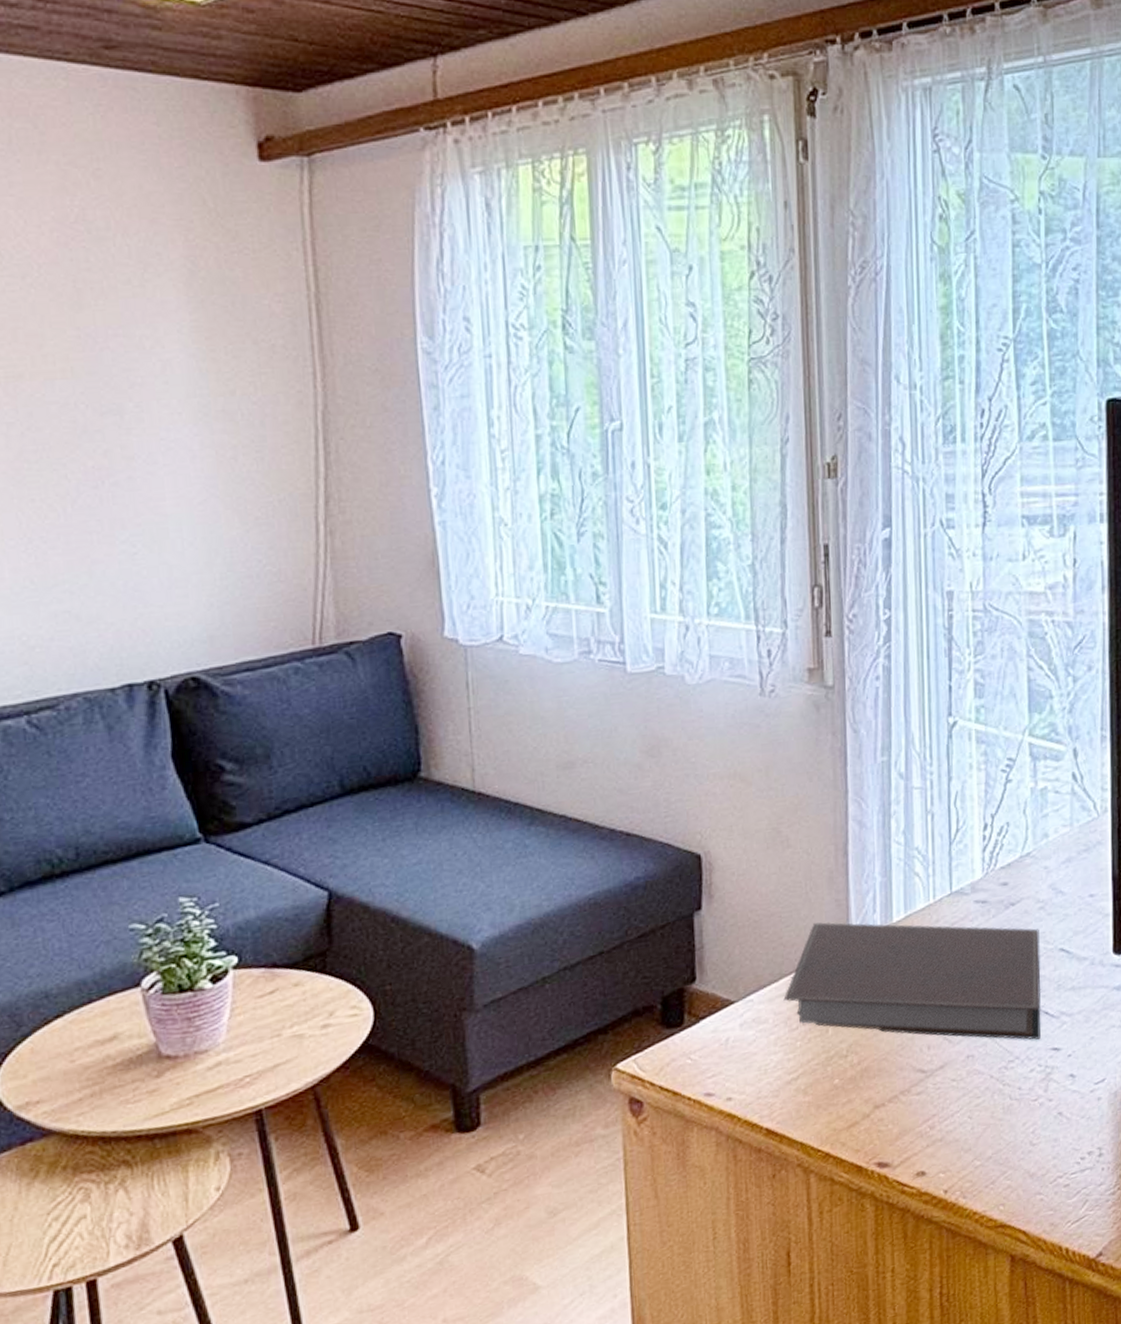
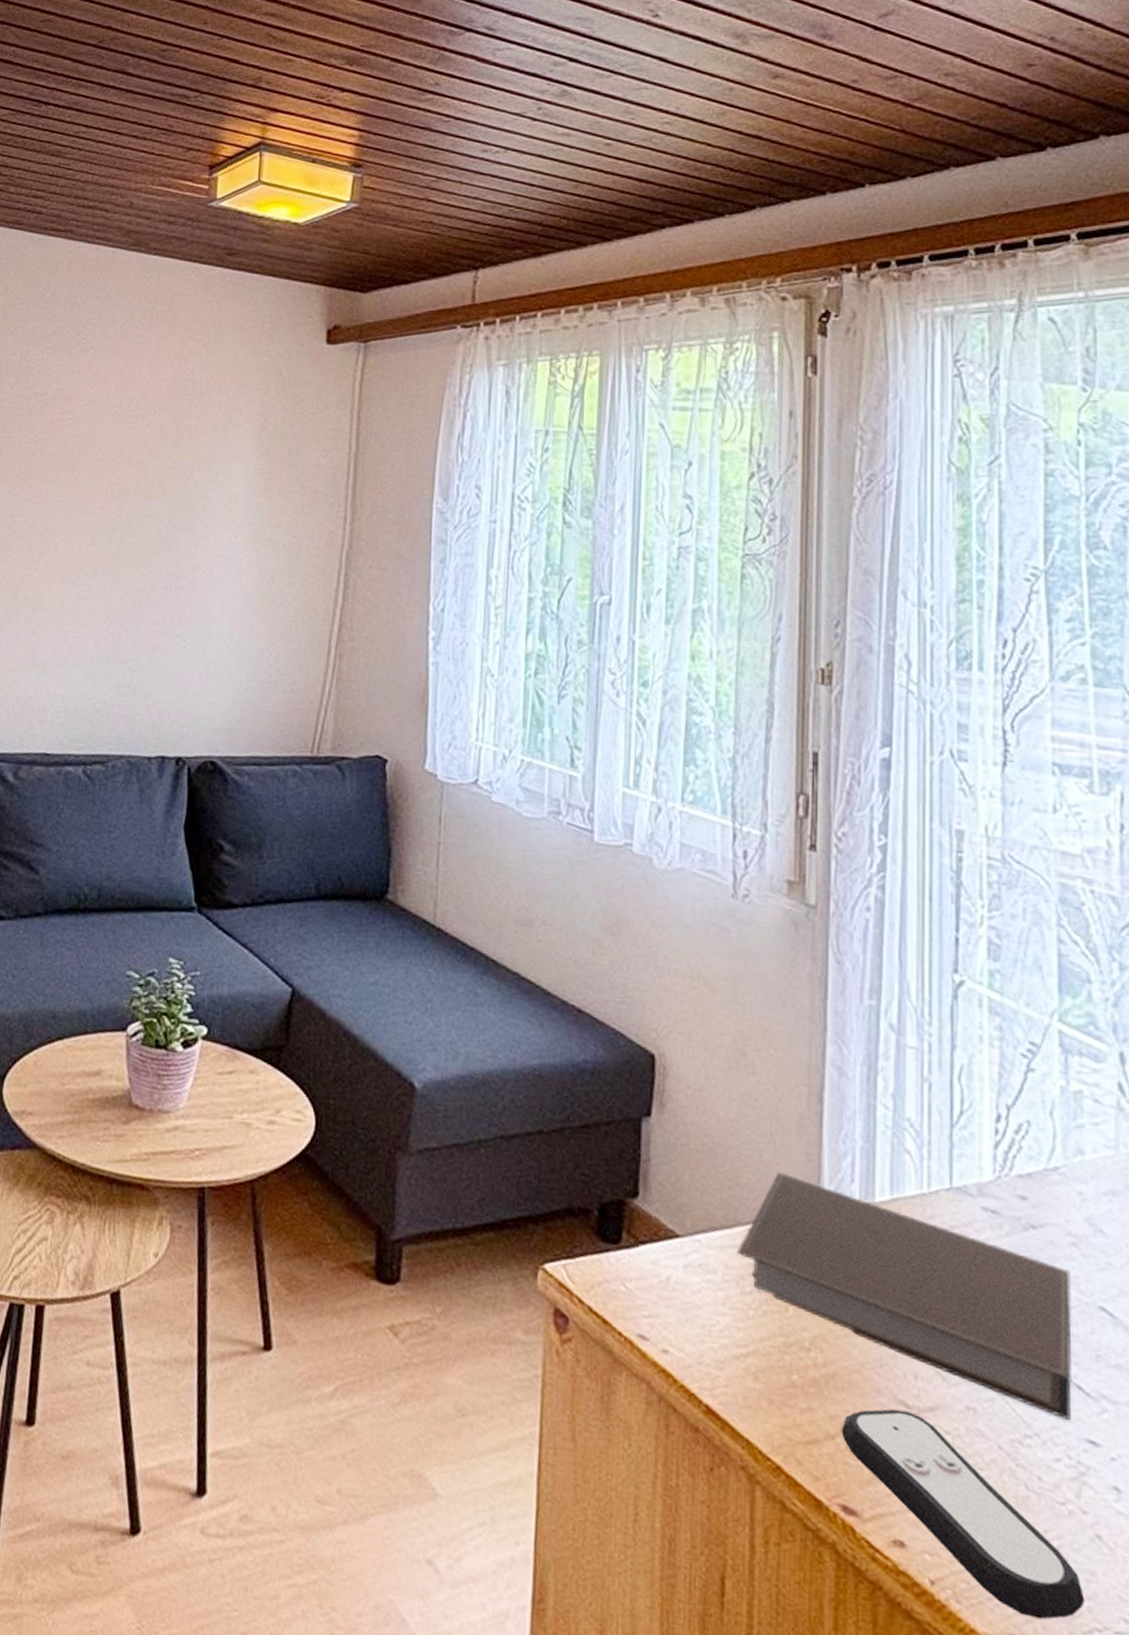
remote control: none [874,1075,1051,1188] -> present [841,1408,1085,1620]

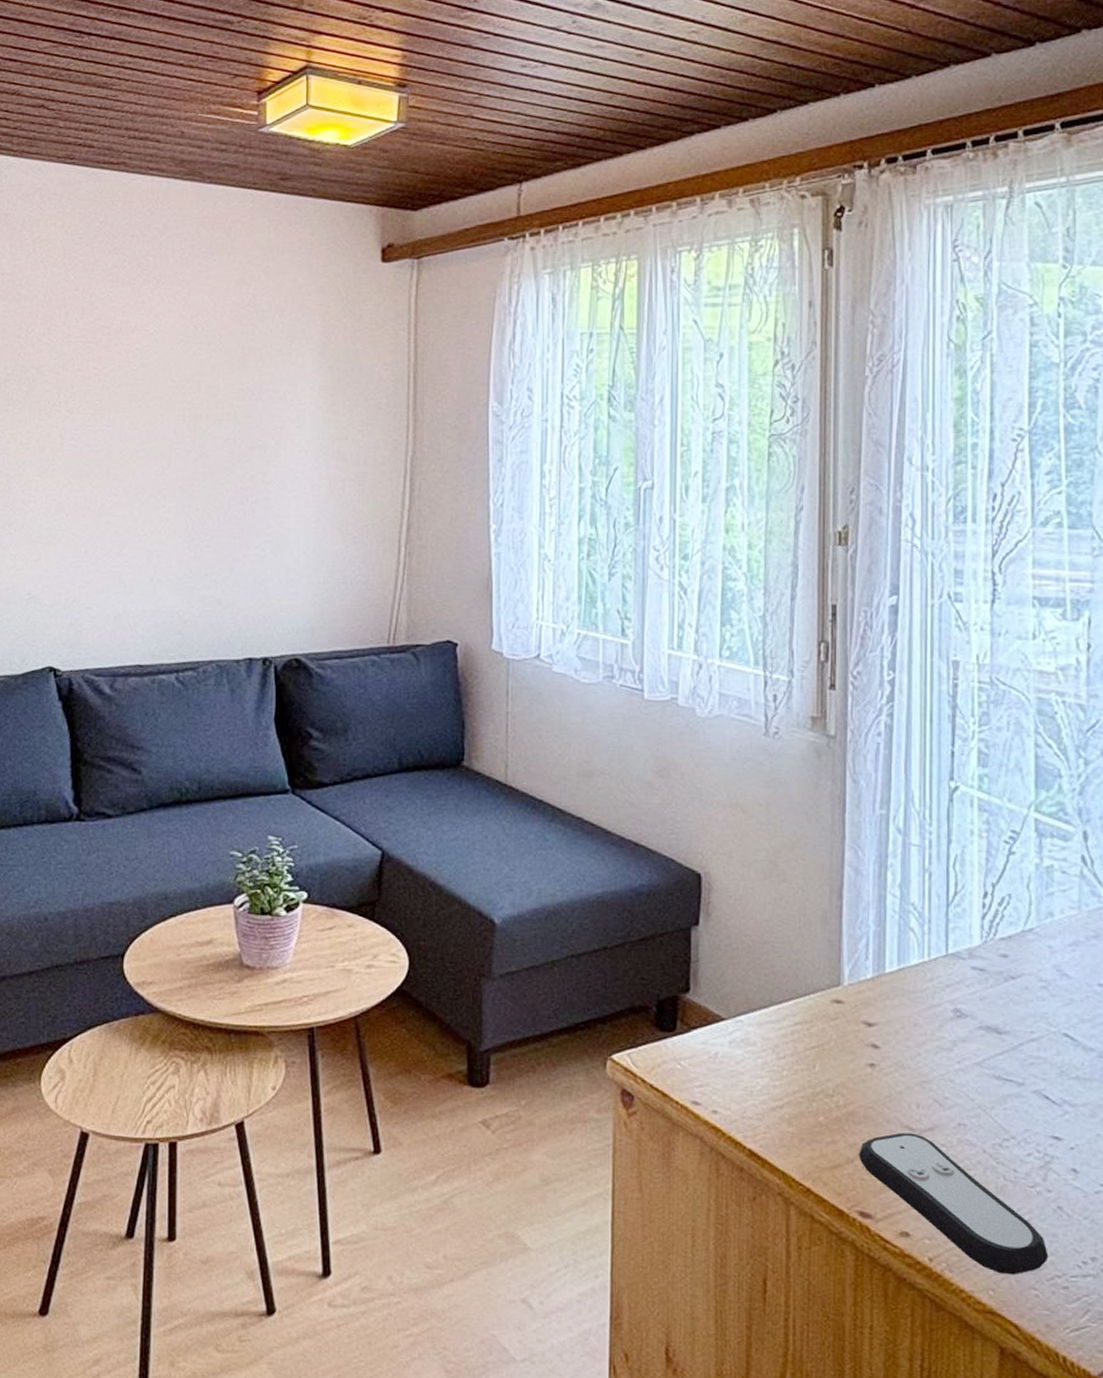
notebook: present [737,1171,1073,1420] -> none [772,957,1042,1123]

